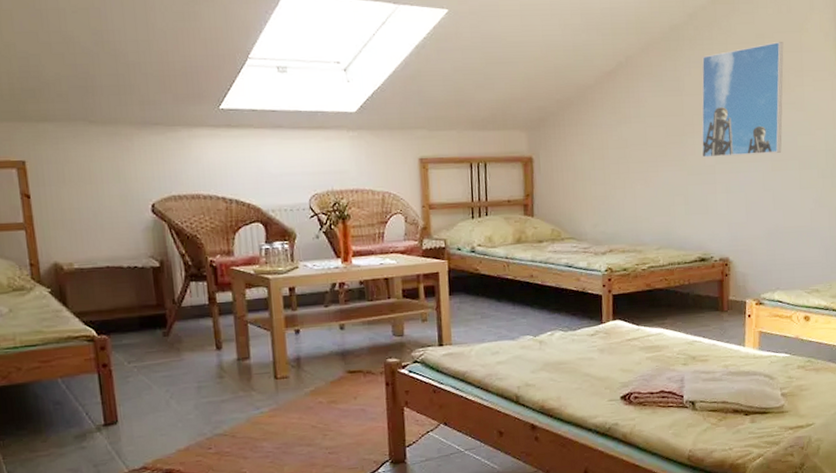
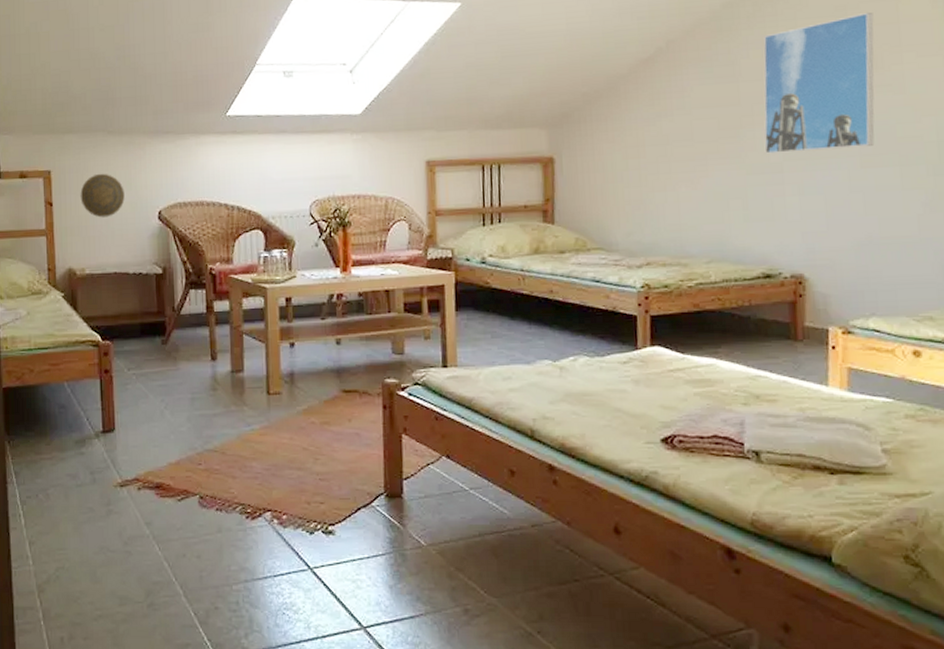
decorative plate: none [61,164,113,211] -> present [80,173,125,218]

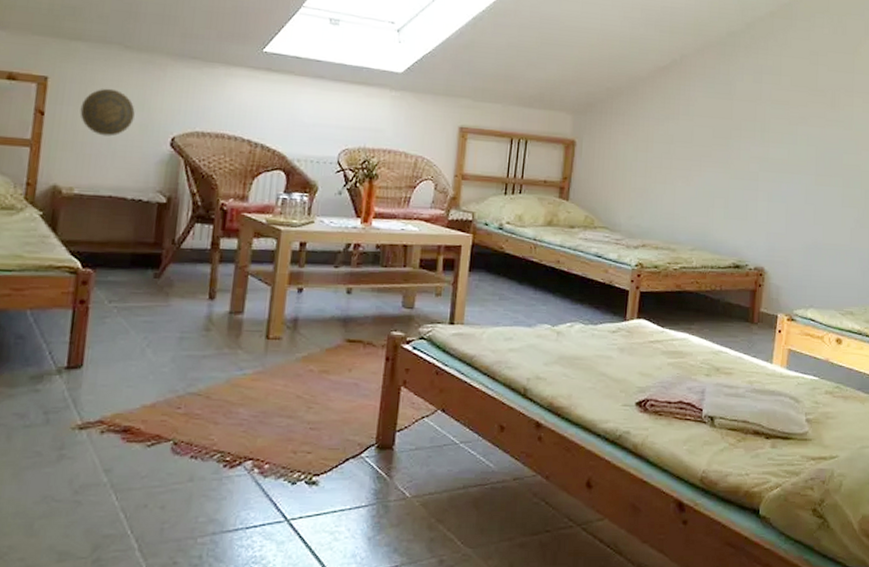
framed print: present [763,12,875,154] -> none [746,60,837,168]

